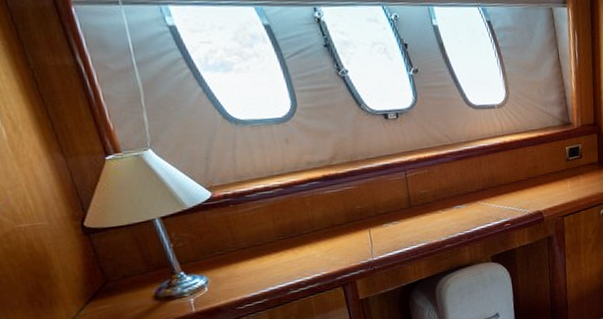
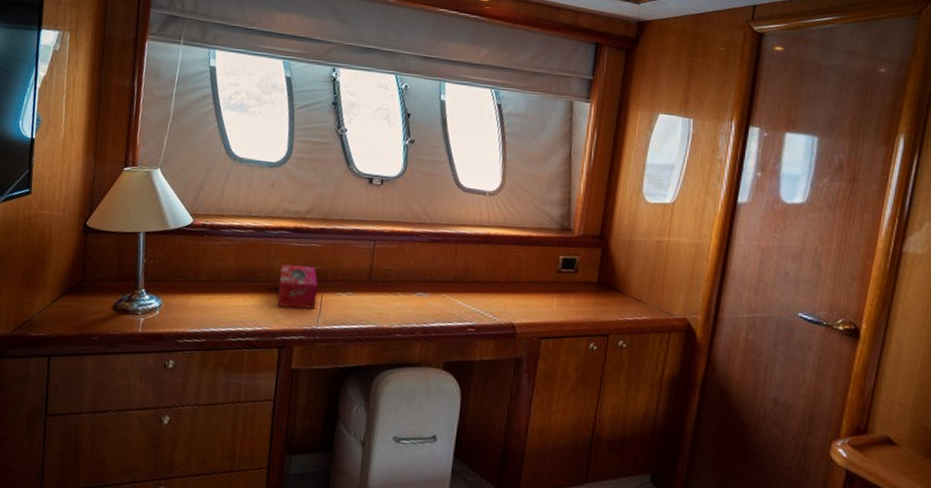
tissue box: none [321,207,367,252] -> present [277,264,319,309]

